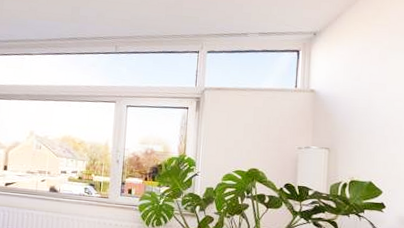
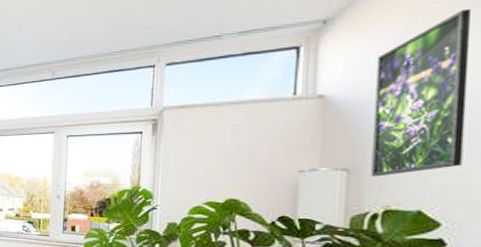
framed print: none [343,38,398,155] -> present [371,8,472,177]

